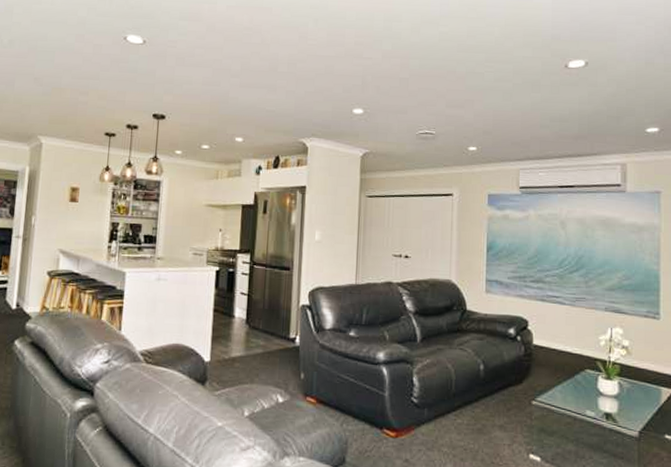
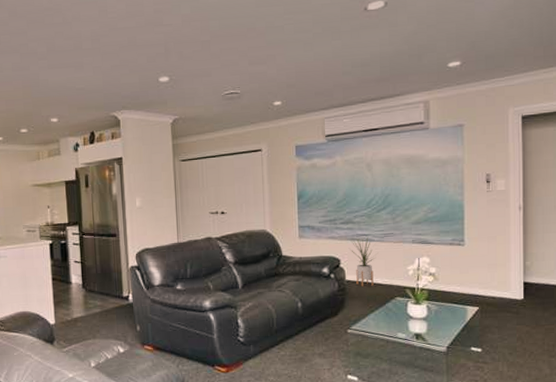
house plant: none [540,299,565,354] -> present [351,237,375,286]

